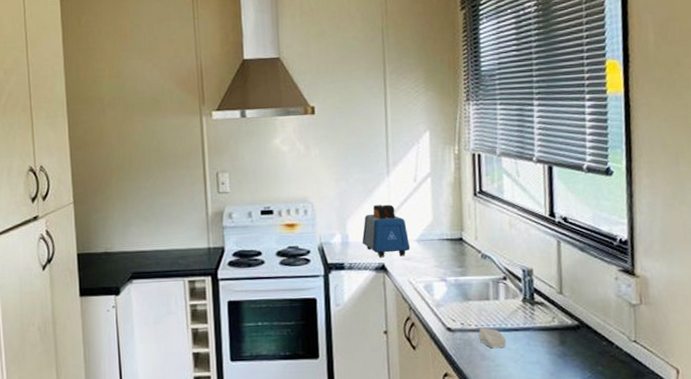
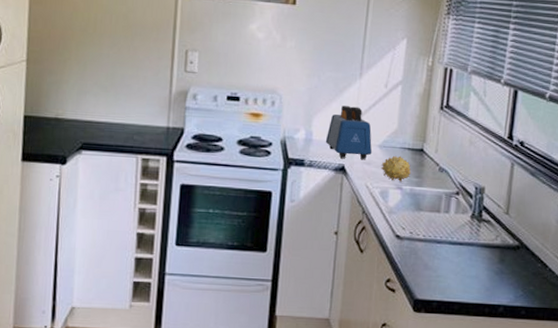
fruit: none [421,247,454,274] -> present [381,155,412,182]
soap bar: present [478,326,506,349] -> none [425,237,450,260]

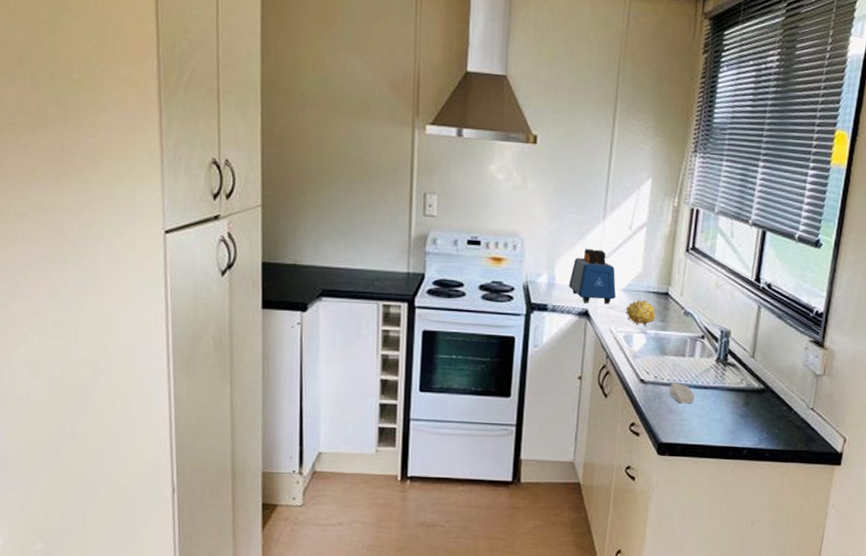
soap bar: none [425,237,450,260] -> present [669,381,695,404]

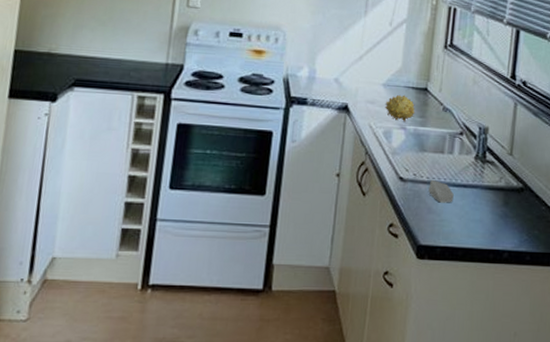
toaster: present [568,249,616,305] -> none [329,43,376,99]

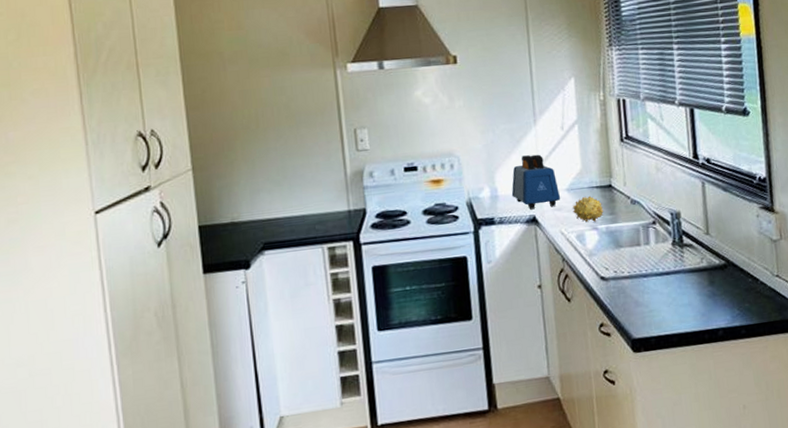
toaster: none [329,43,376,99] -> present [511,154,561,210]
soap bar: present [428,179,454,203] -> none [631,273,659,295]

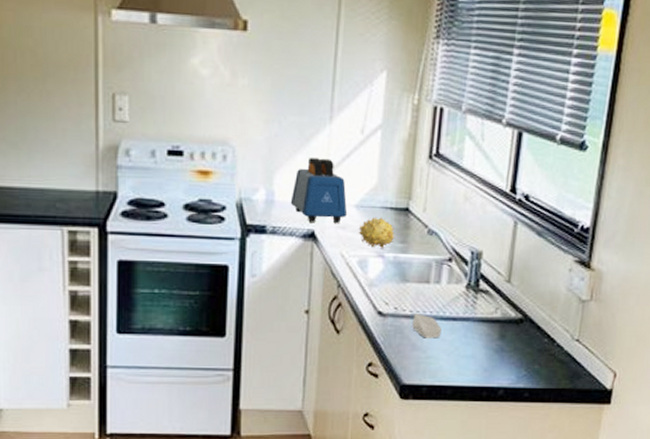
soap bar: none [631,273,659,295] -> present [412,312,442,339]

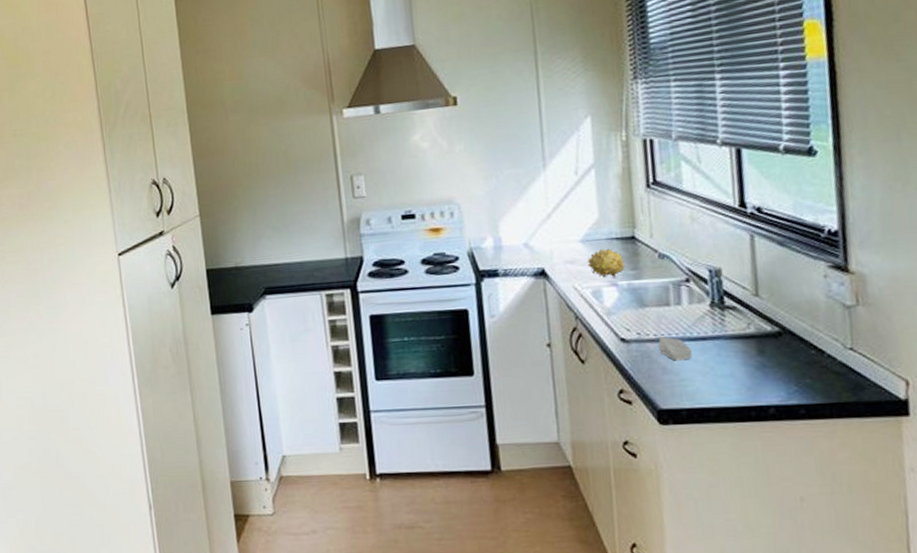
toaster: present [290,158,348,224] -> none [517,202,574,262]

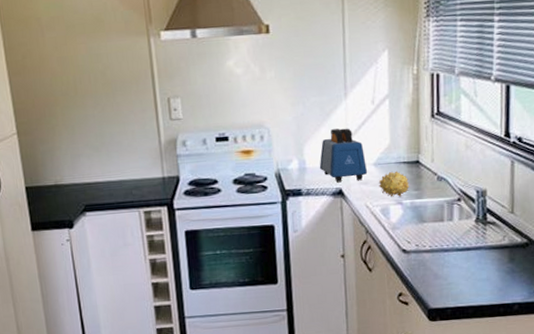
toaster: none [517,202,574,262] -> present [319,128,368,183]
soap bar: present [658,336,692,361] -> none [432,247,458,268]

